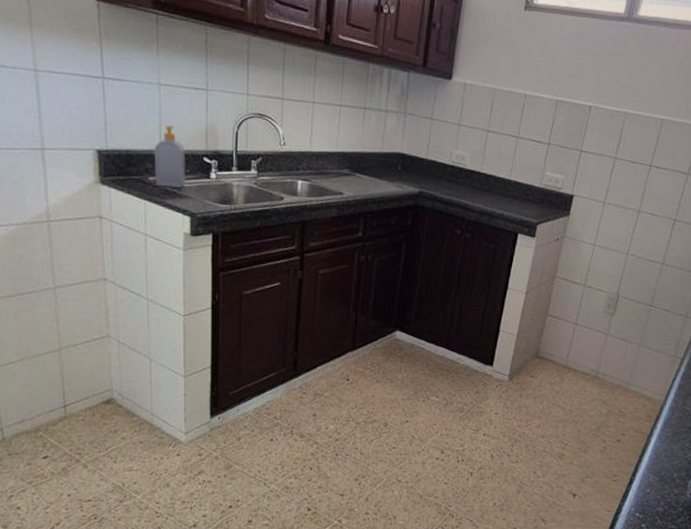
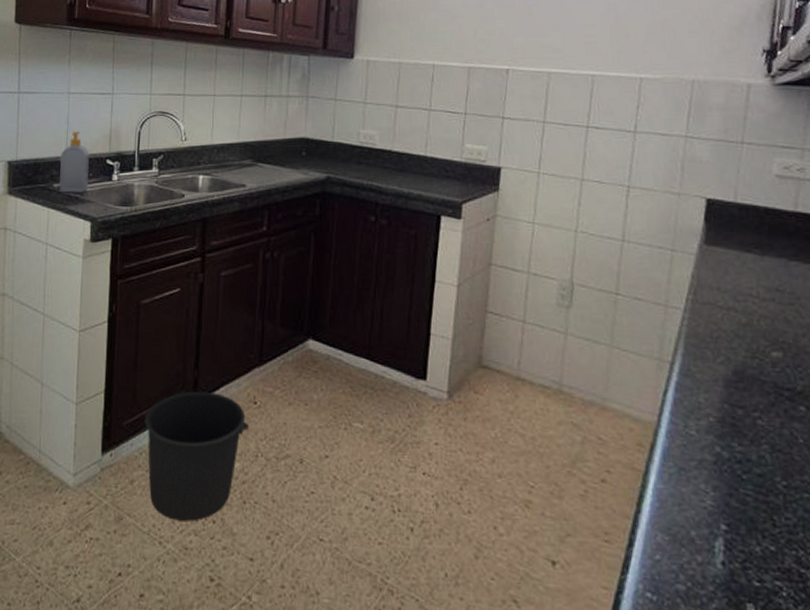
bucket: none [249,369,343,468] -> present [145,391,250,521]

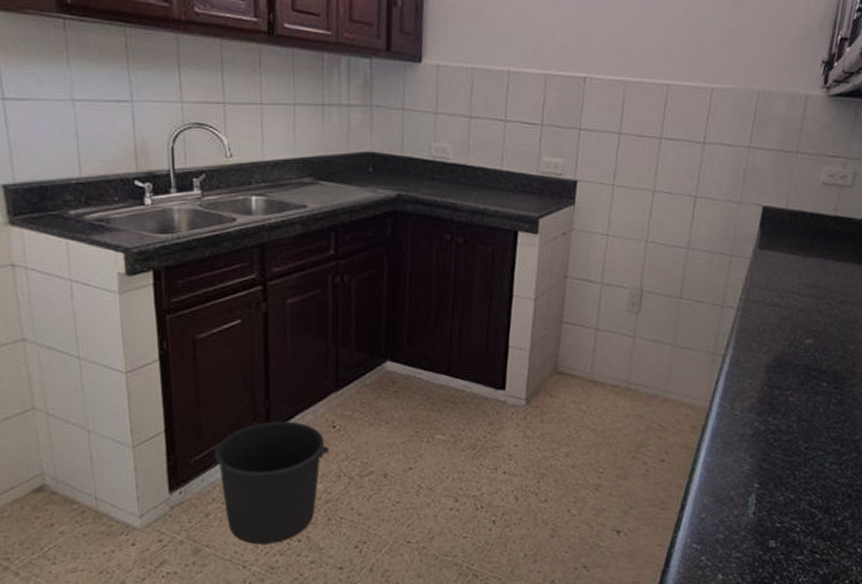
soap bottle: present [59,132,89,193] -> none [73,148,115,221]

